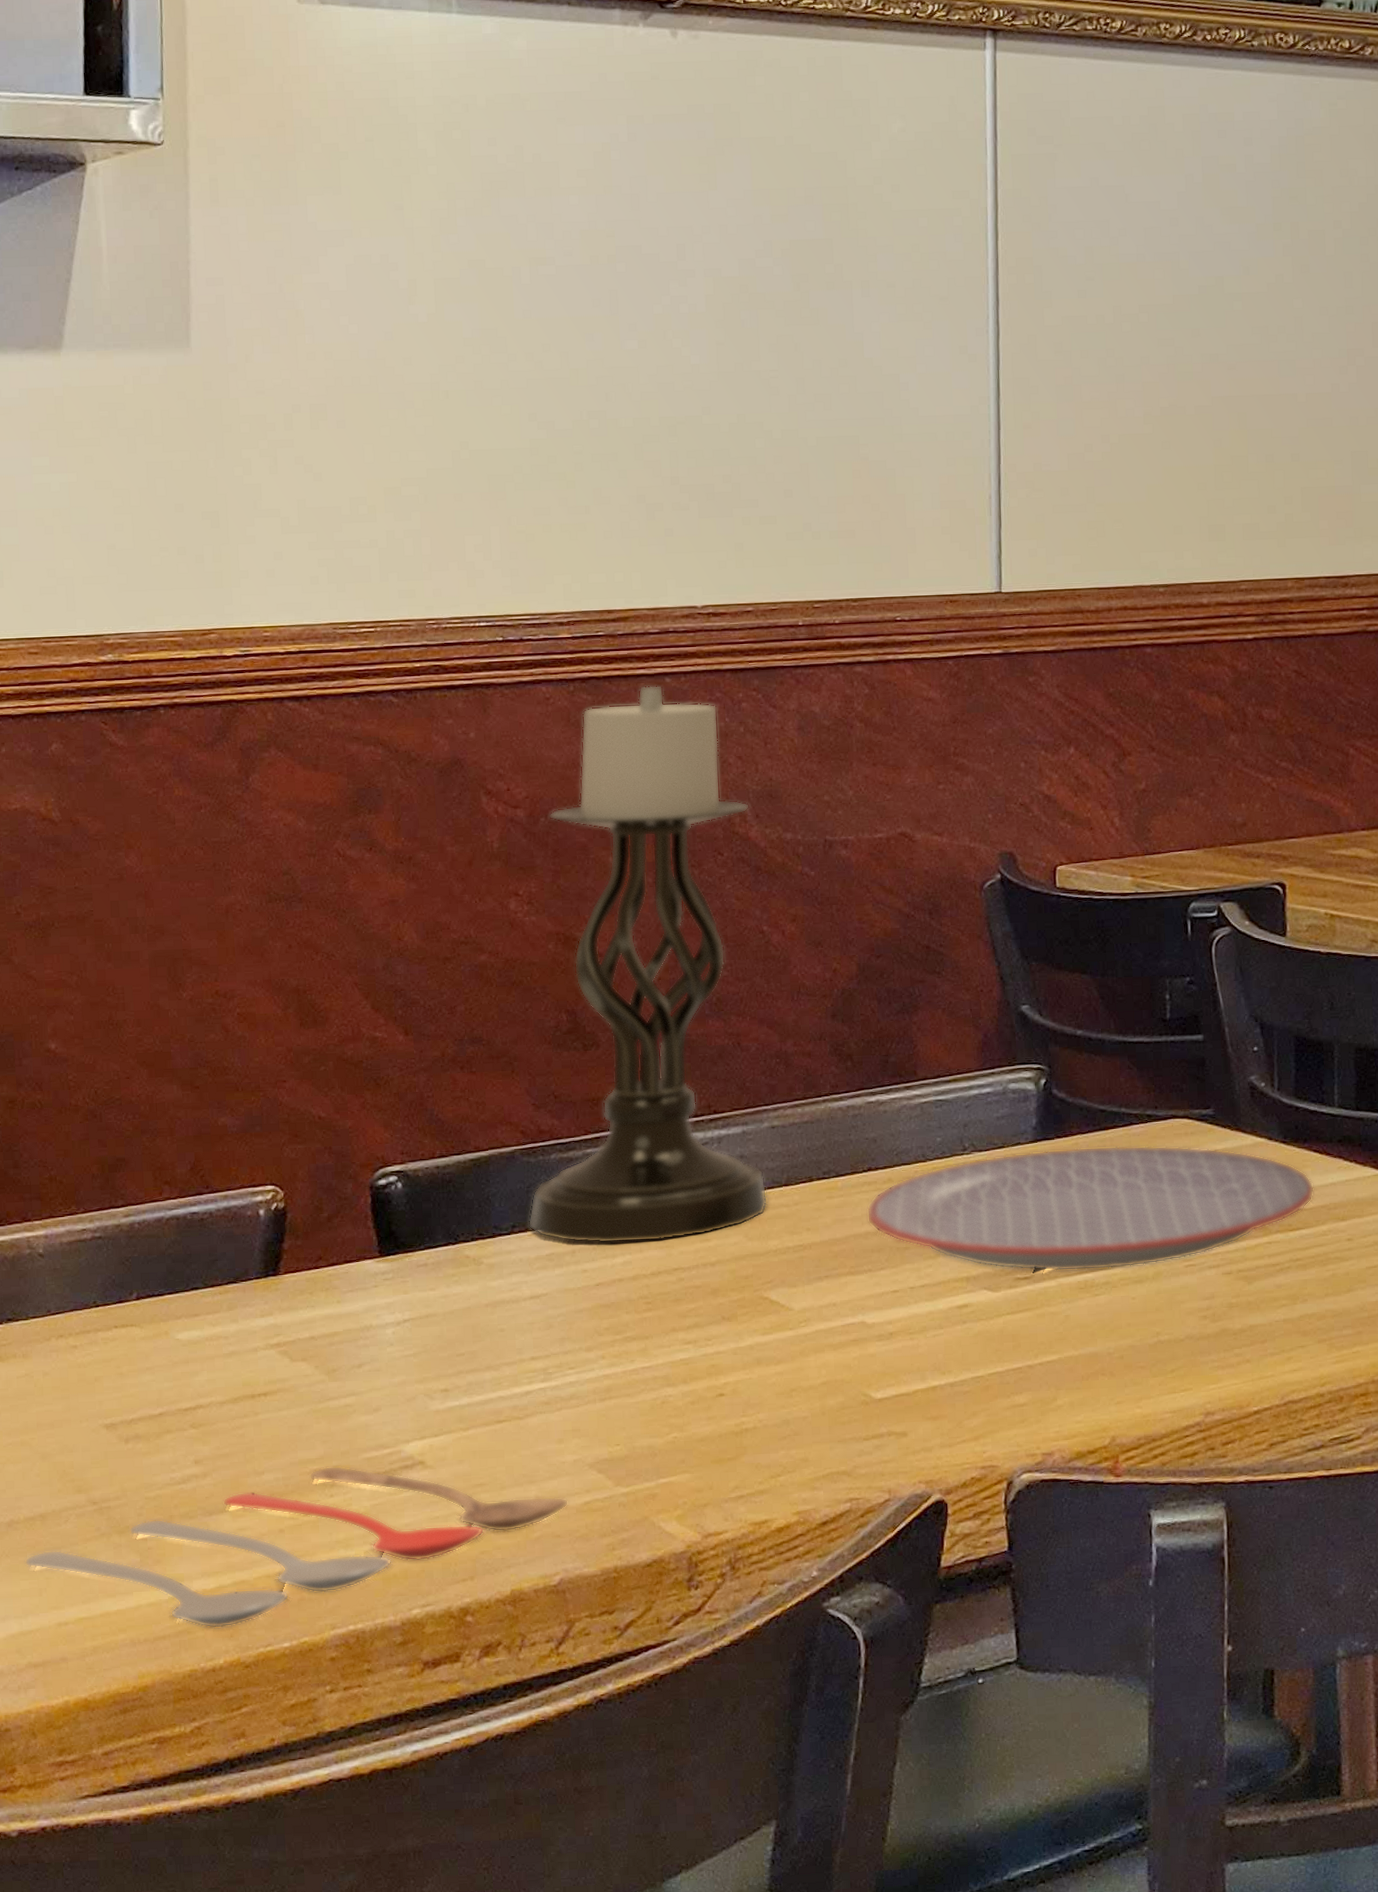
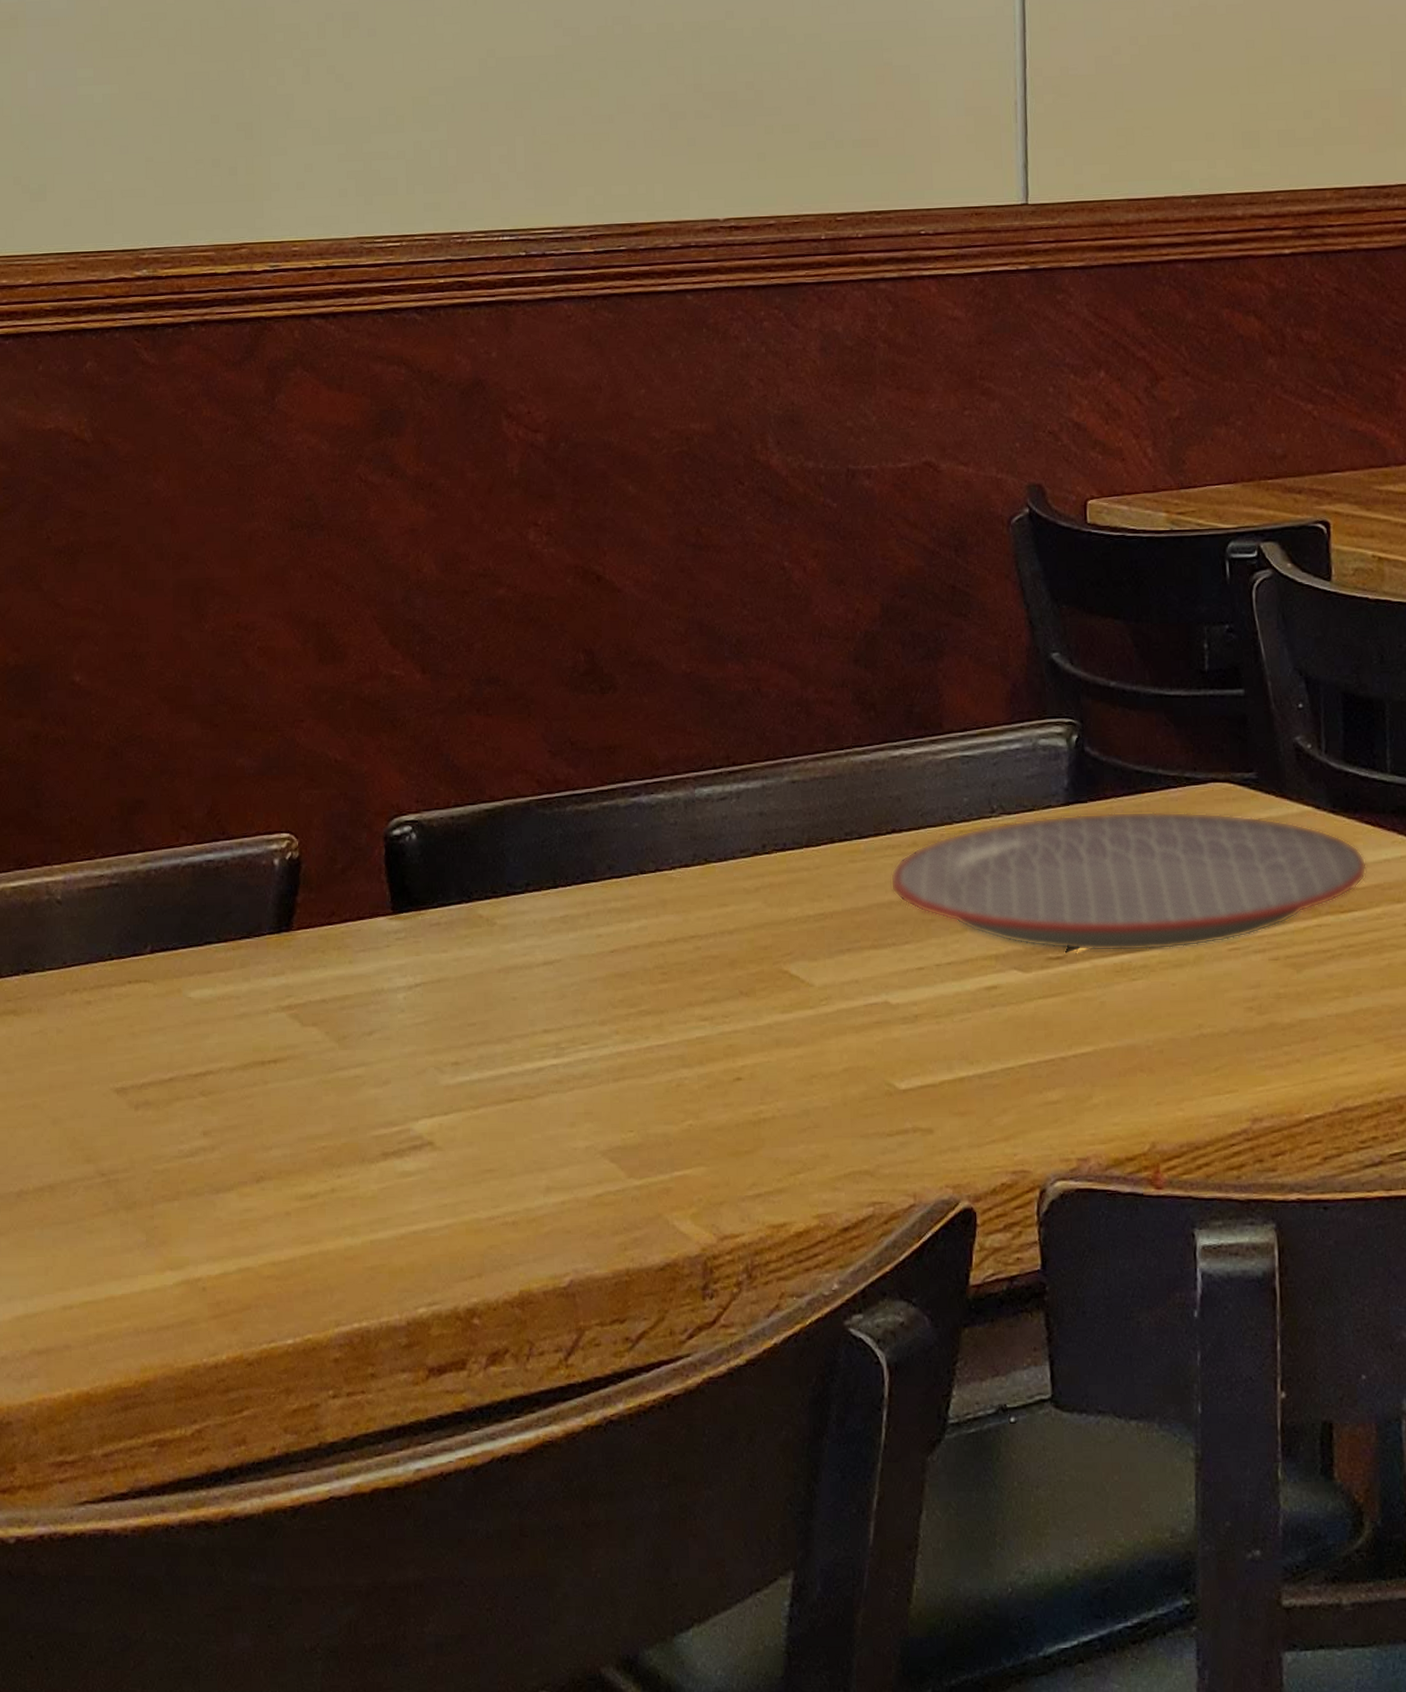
cooking utensil: present [24,1465,569,1629] -> none [32,1143,581,1320]
candle holder: present [528,685,769,1244] -> none [542,302,789,906]

